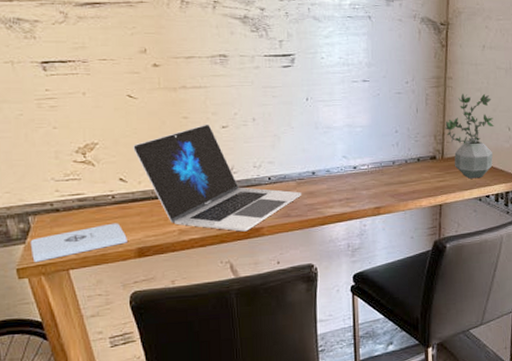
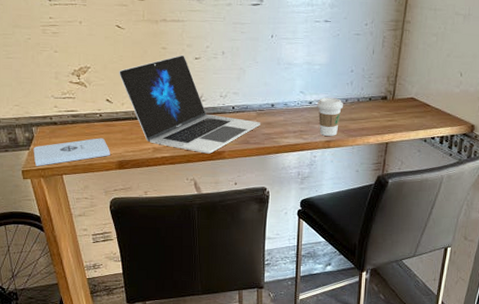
coffee cup: none [362,161,391,202] -> present [317,98,343,136]
potted plant: present [445,93,494,179] -> none [398,37,447,121]

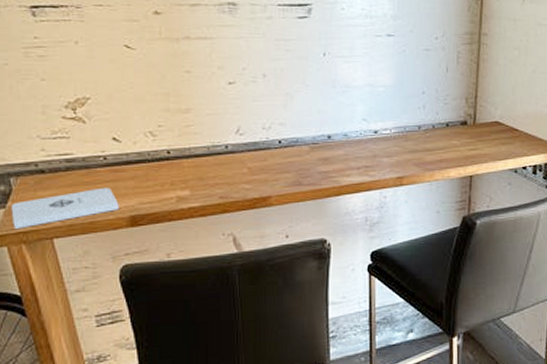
laptop: present [119,55,261,154] -> none [129,79,316,201]
coffee cup: present [317,98,343,136] -> none [383,125,416,171]

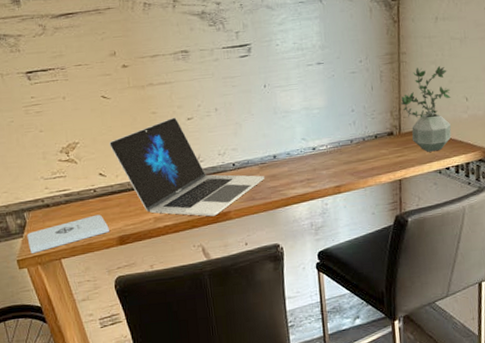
laptop: none [129,79,316,201] -> present [109,117,265,217]
potted plant: none [478,52,533,148] -> present [401,65,451,152]

